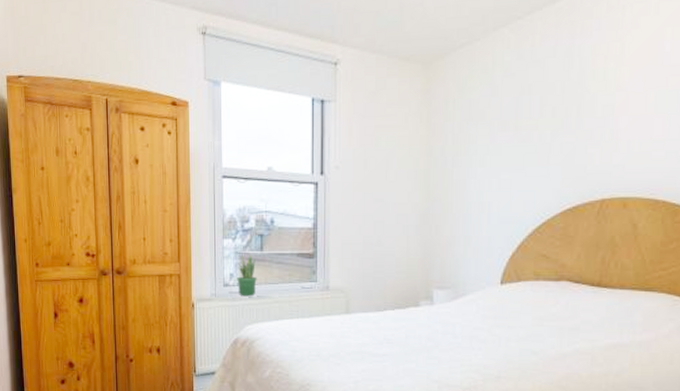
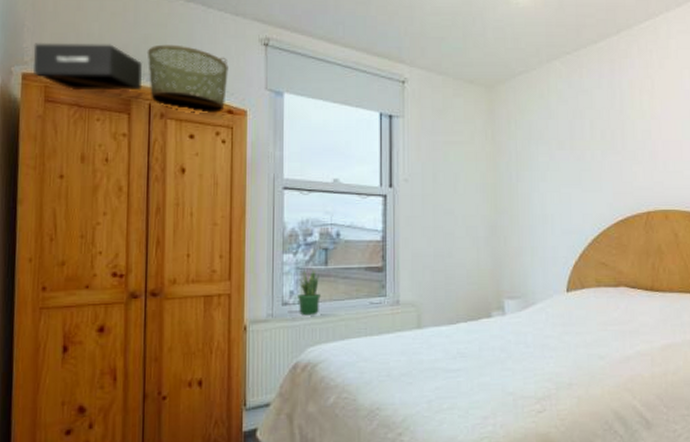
box: none [13,43,99,90] -> present [33,43,142,91]
basket: none [101,39,171,106] -> present [147,44,229,113]

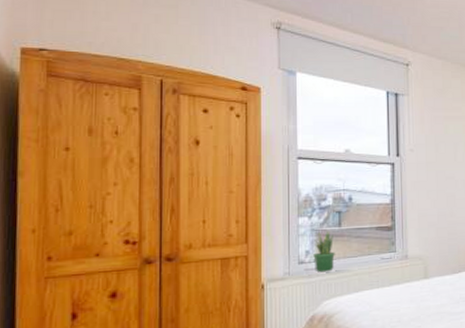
box: present [33,43,142,91] -> none [33,19,153,68]
basket: present [147,44,229,113] -> none [157,24,241,89]

